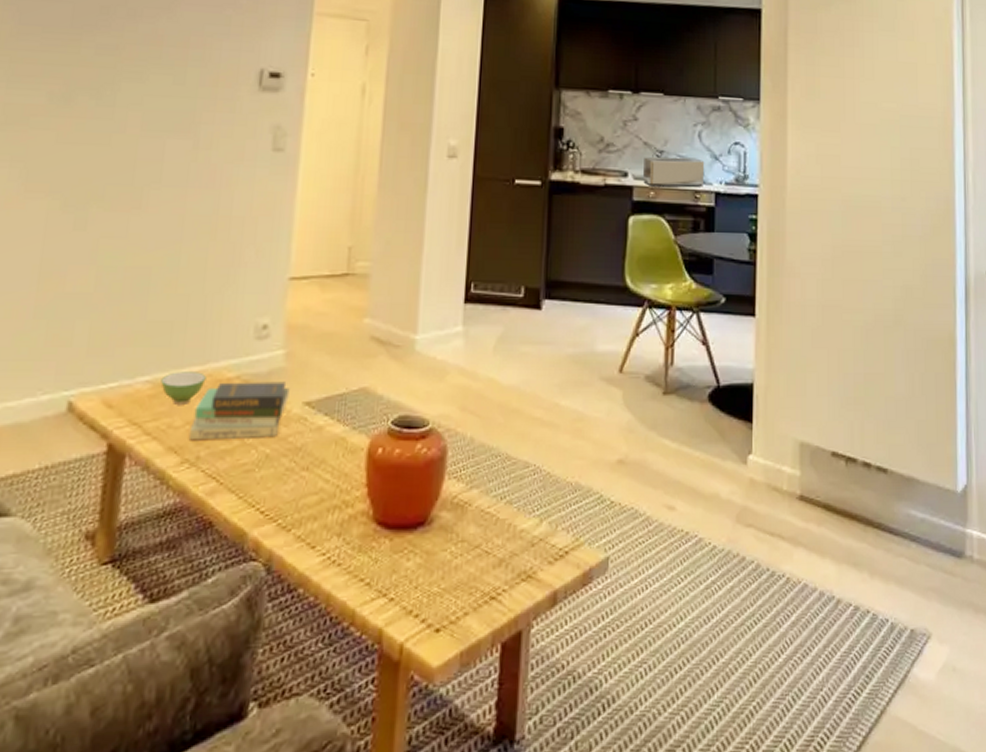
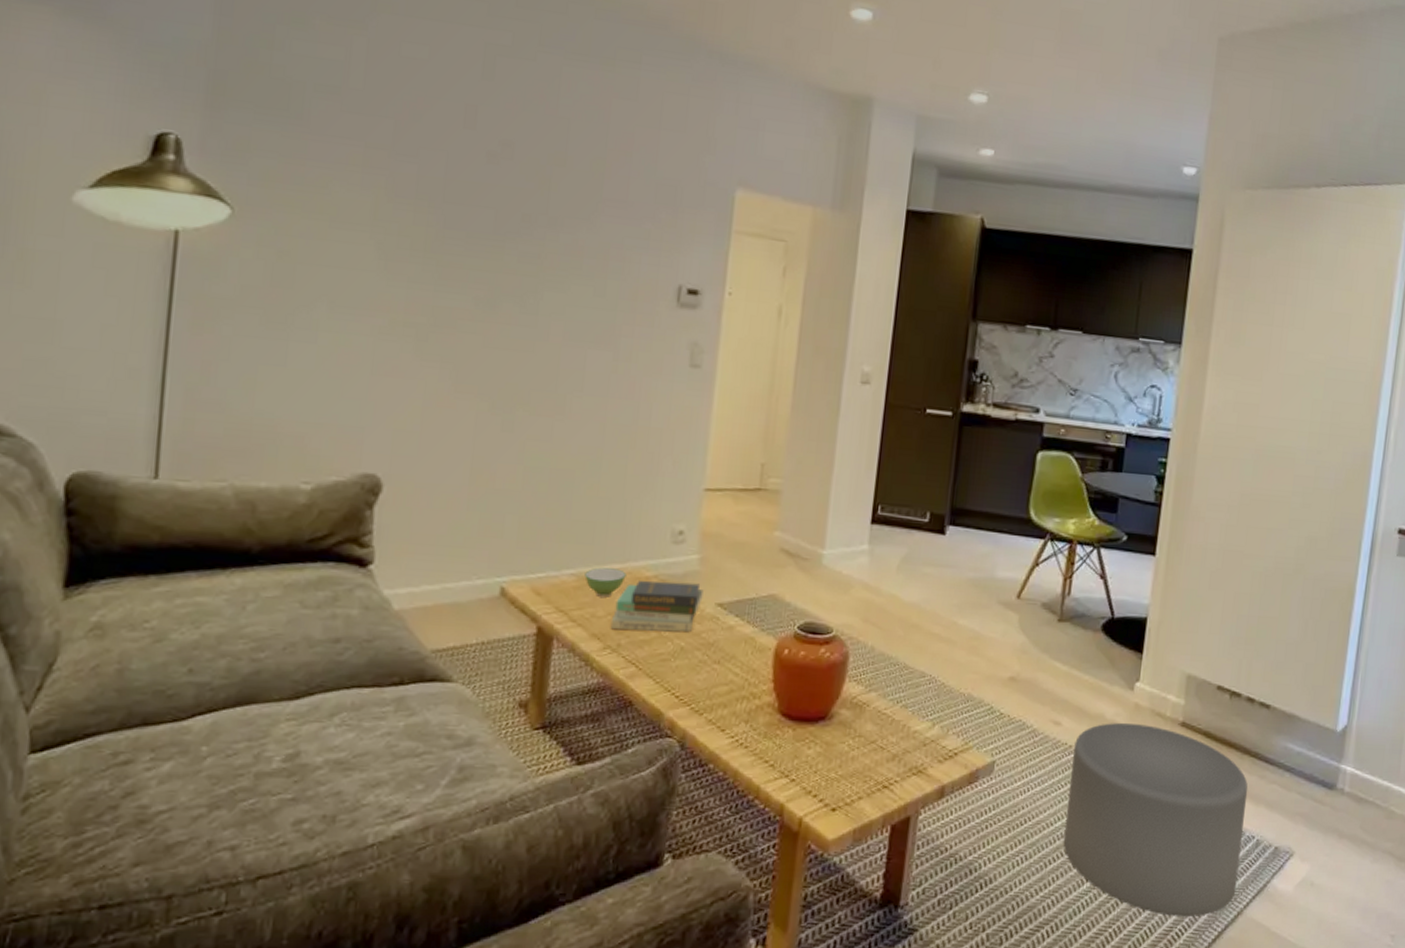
toaster: present [643,156,705,187] -> none [1055,394,1119,427]
pouf: none [688,501,876,723] -> present [1063,722,1248,916]

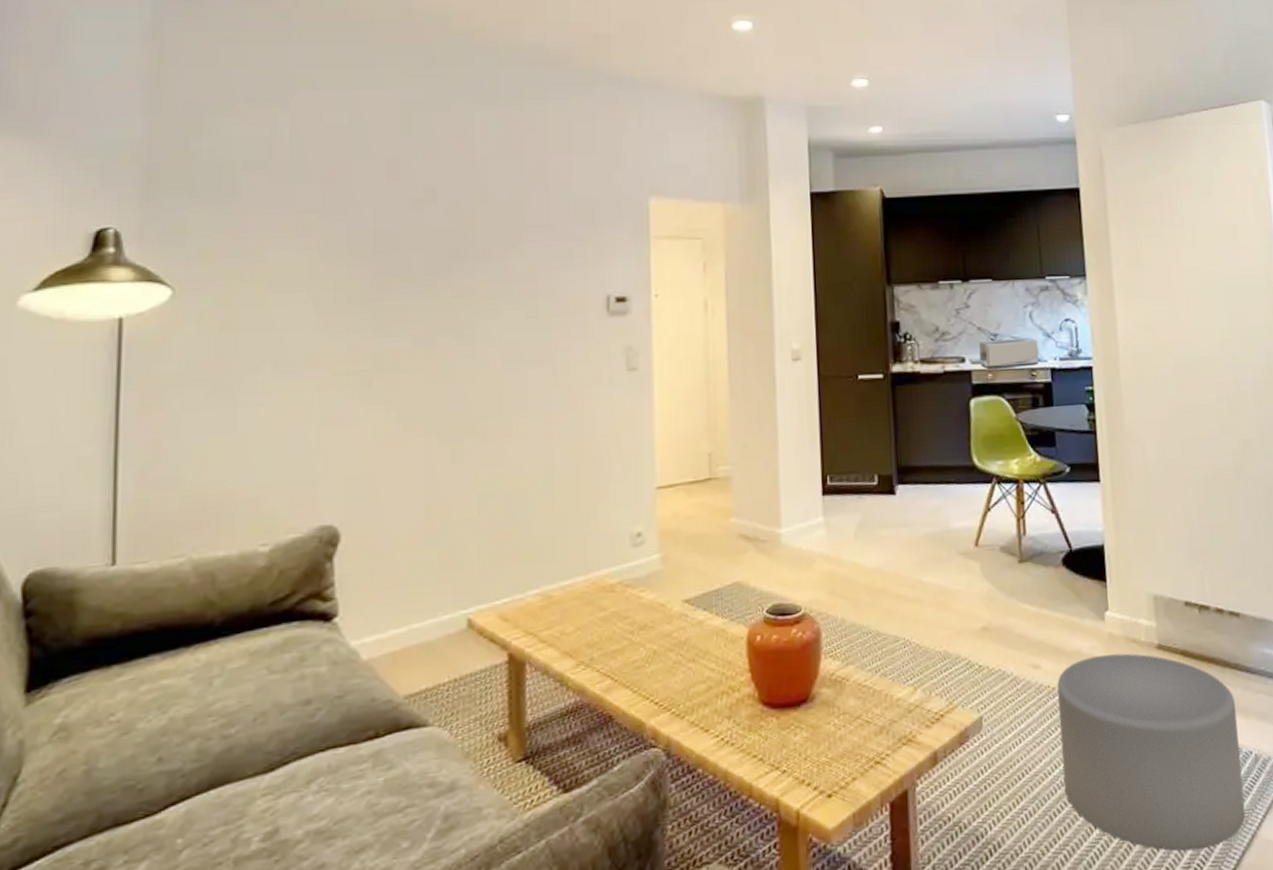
bowl: present [584,567,627,597] -> none [549,581,591,613]
books: present [610,580,704,632] -> none [581,583,669,645]
toaster: none [1055,394,1119,427] -> present [979,338,1039,369]

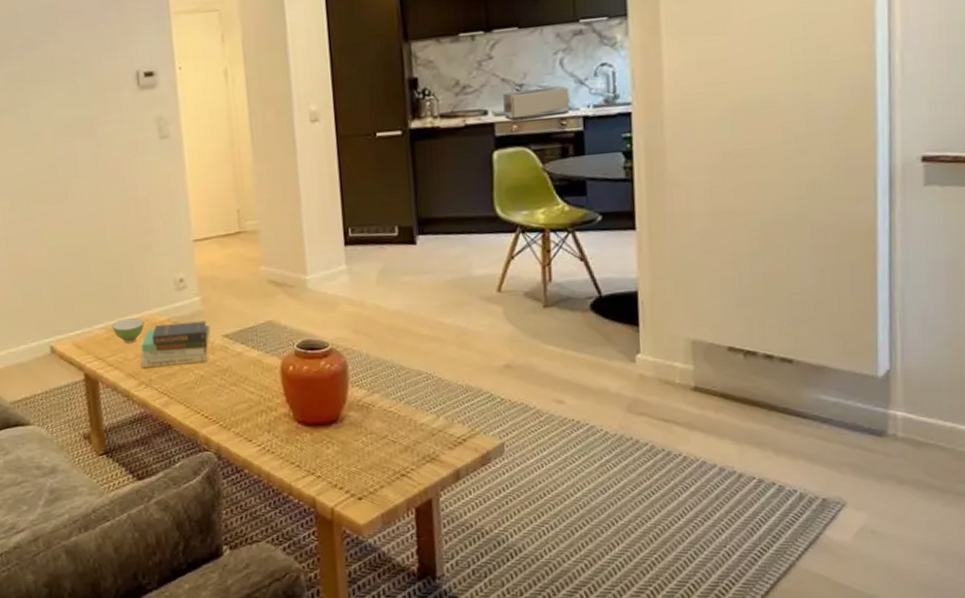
bowl: none [549,581,591,613] -> present [112,318,145,343]
books: none [581,583,669,645] -> present [140,321,211,369]
pouf: present [1057,653,1246,851] -> none [582,393,784,572]

